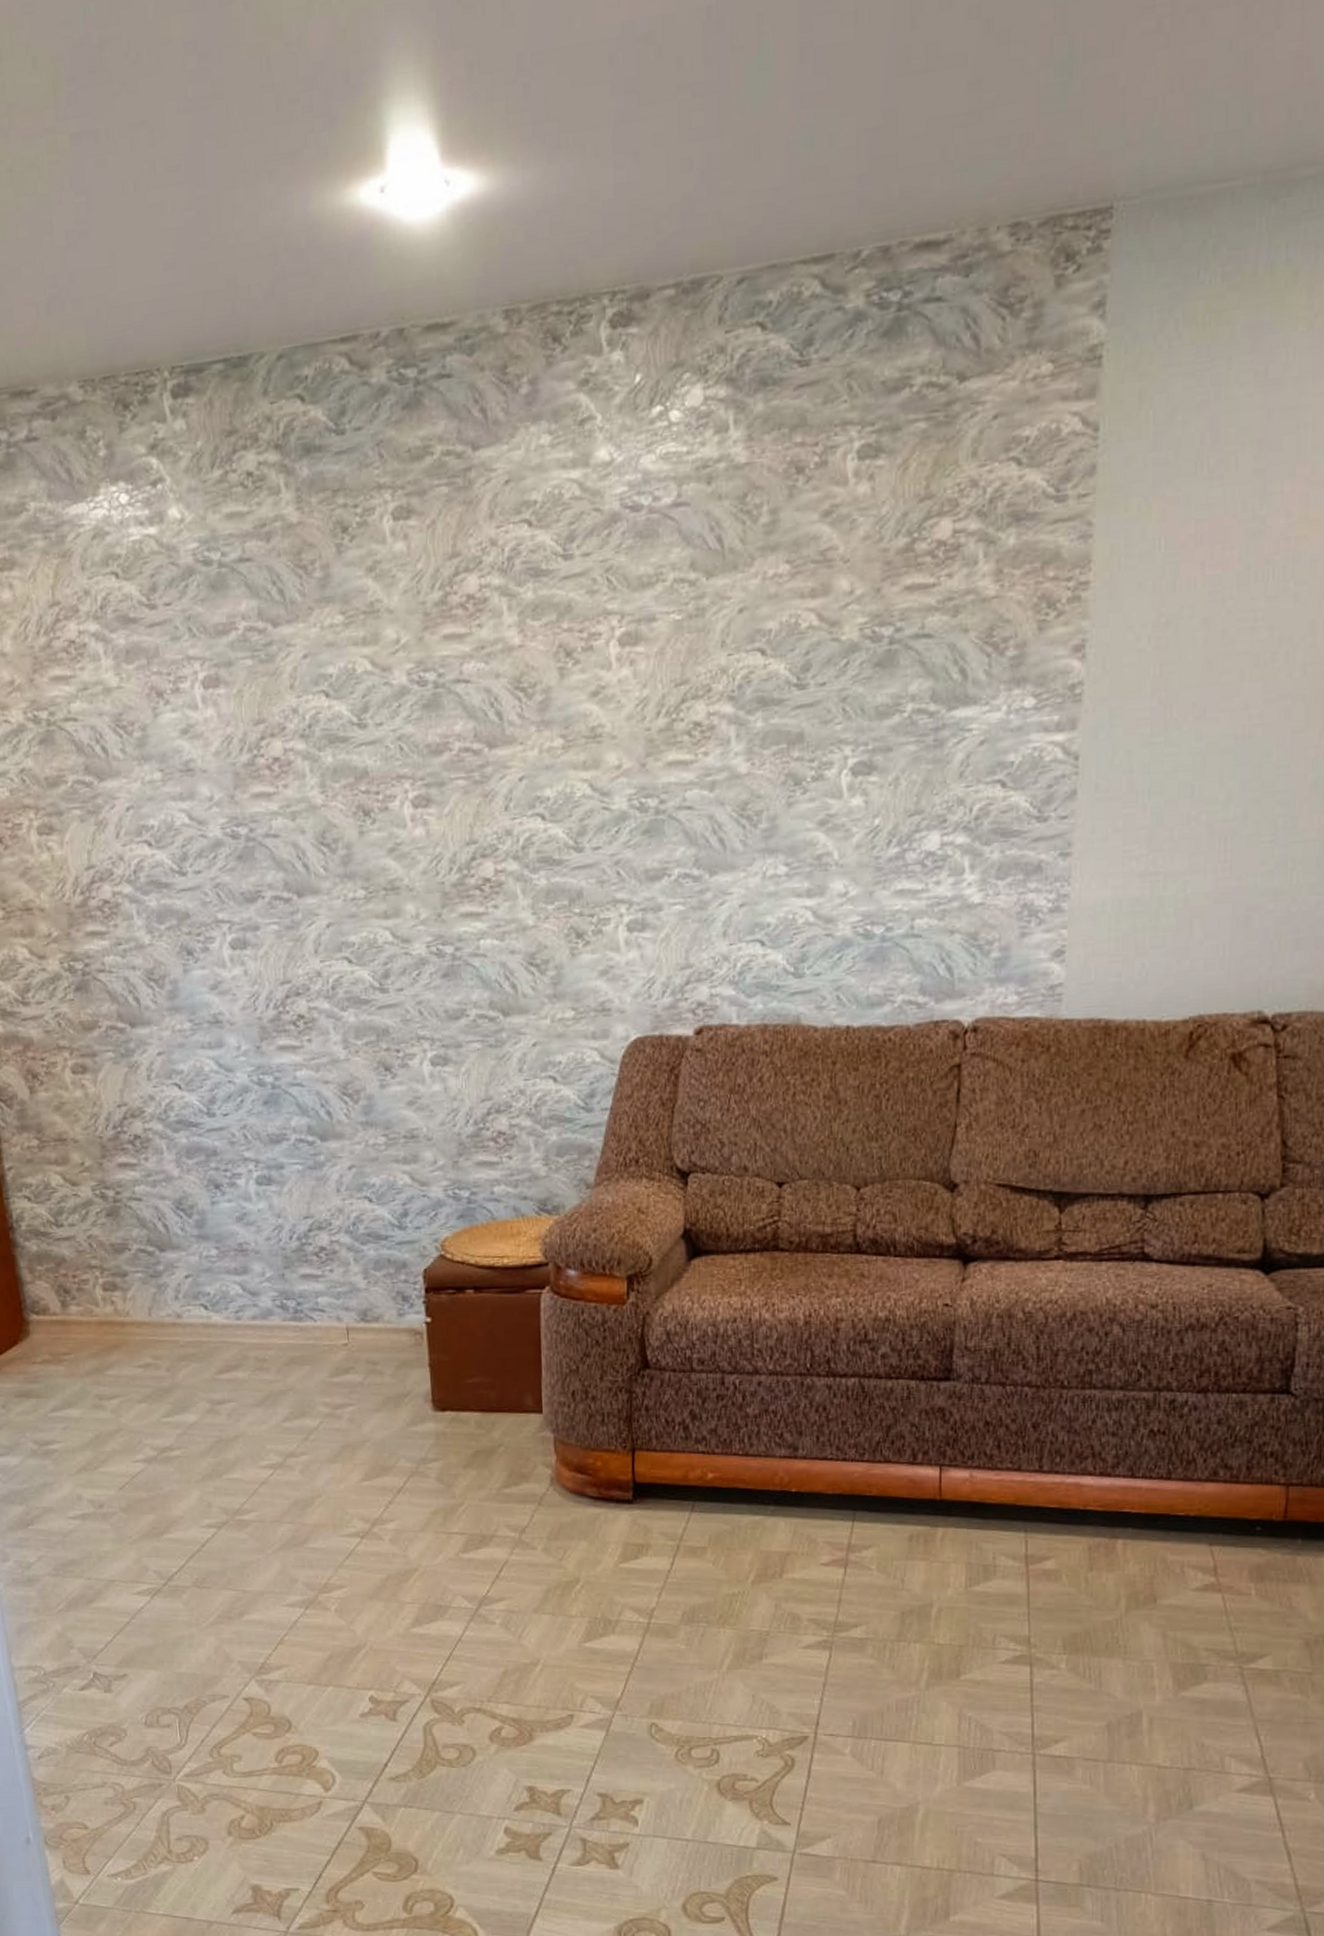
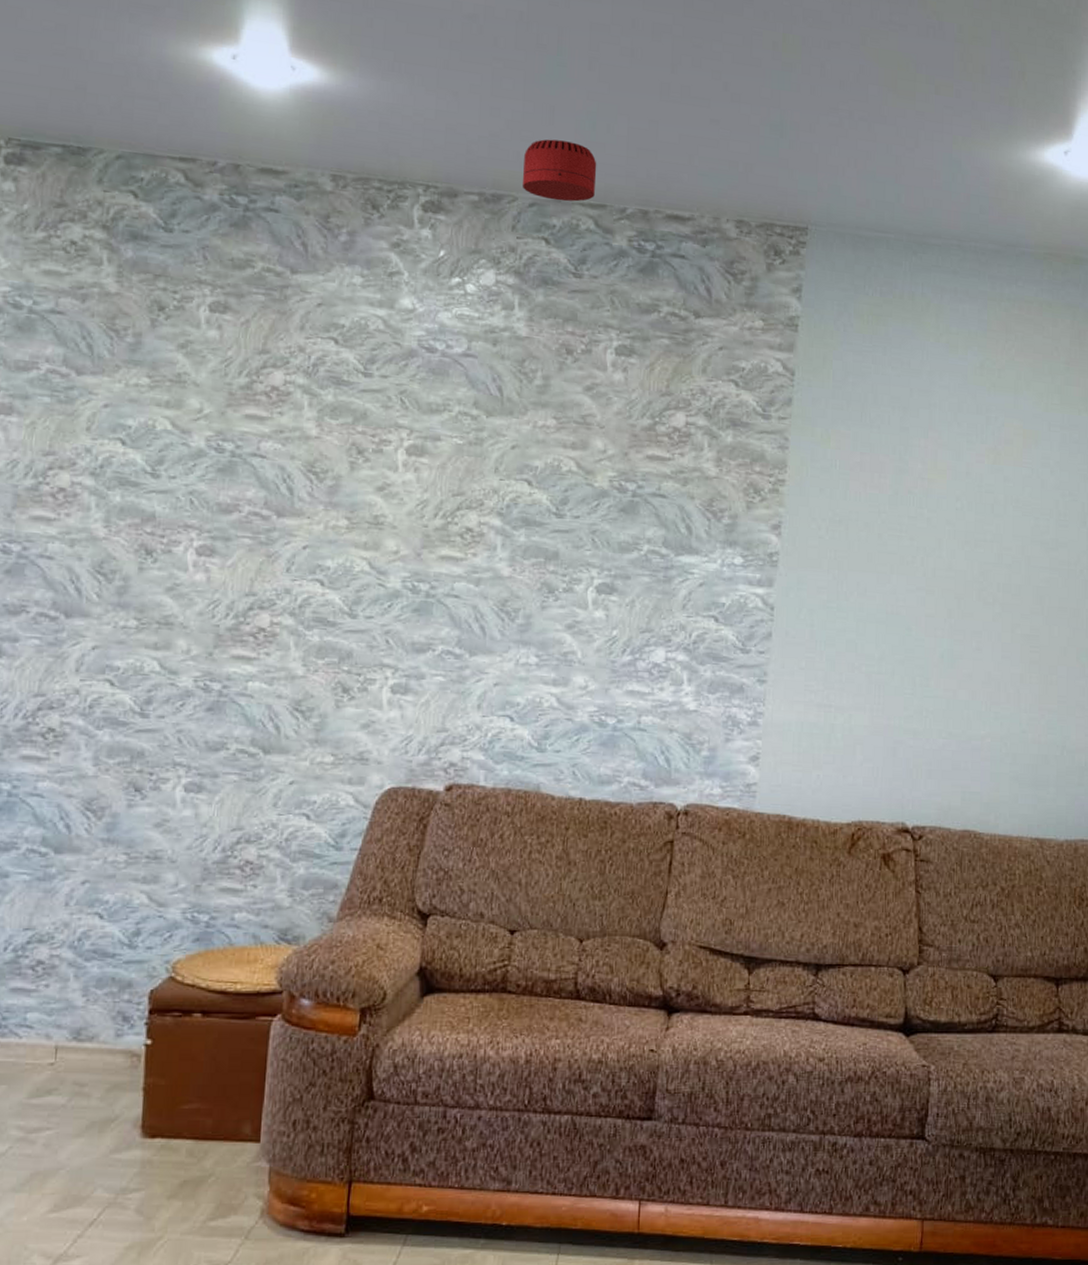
smoke detector: none [726,176,820,268] -> present [522,139,597,202]

